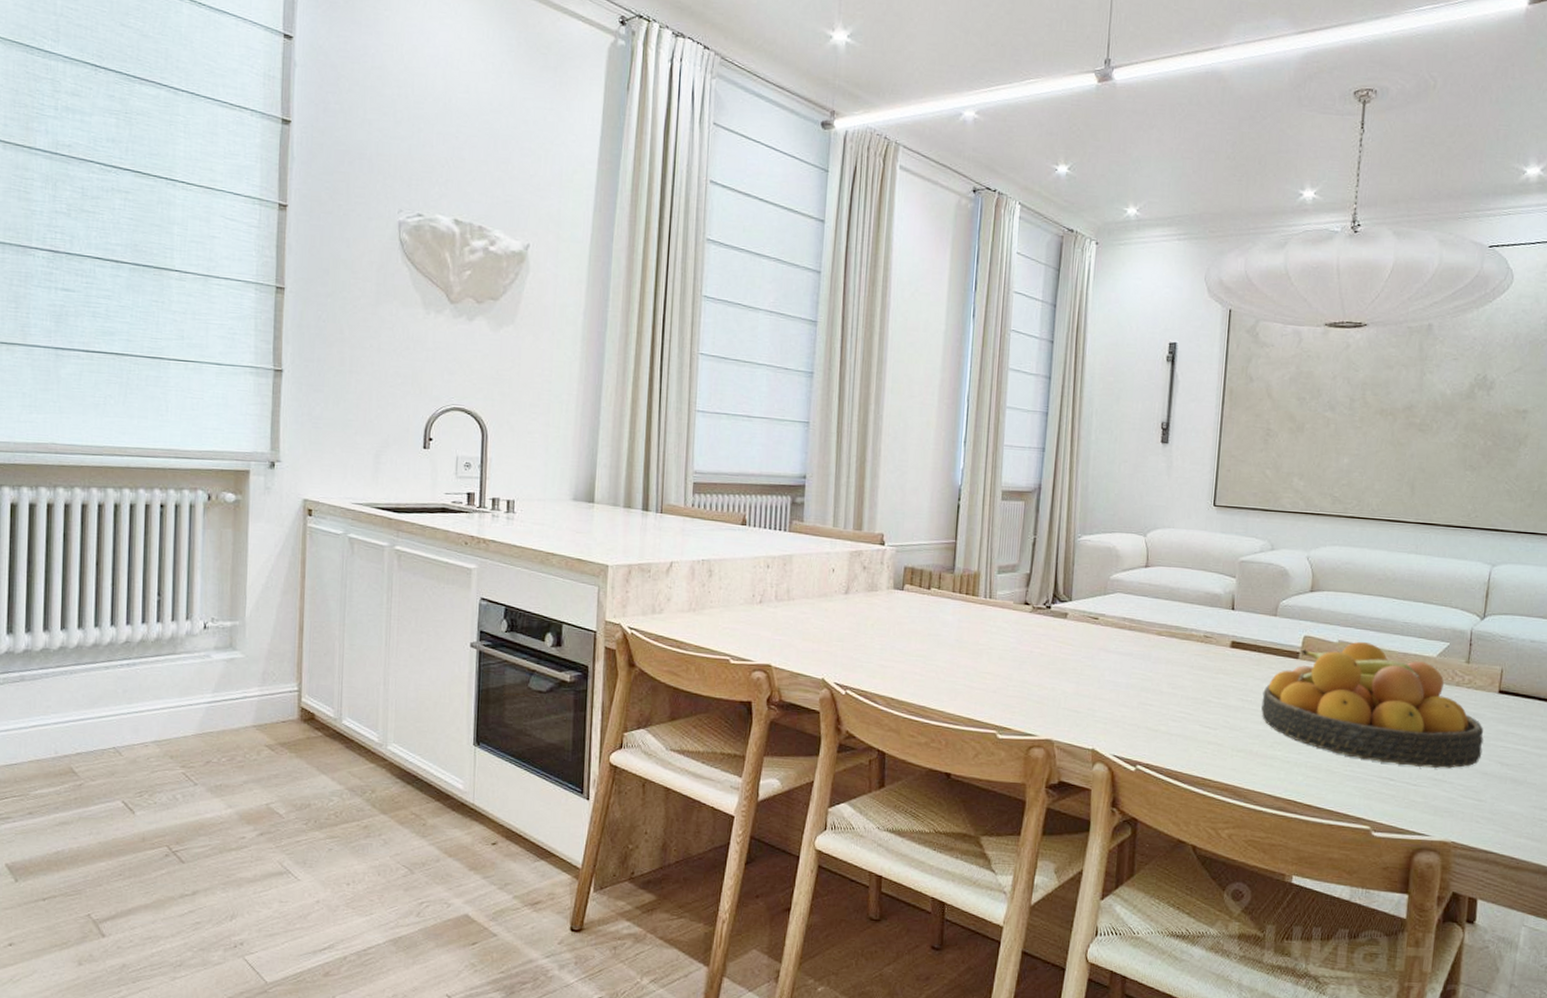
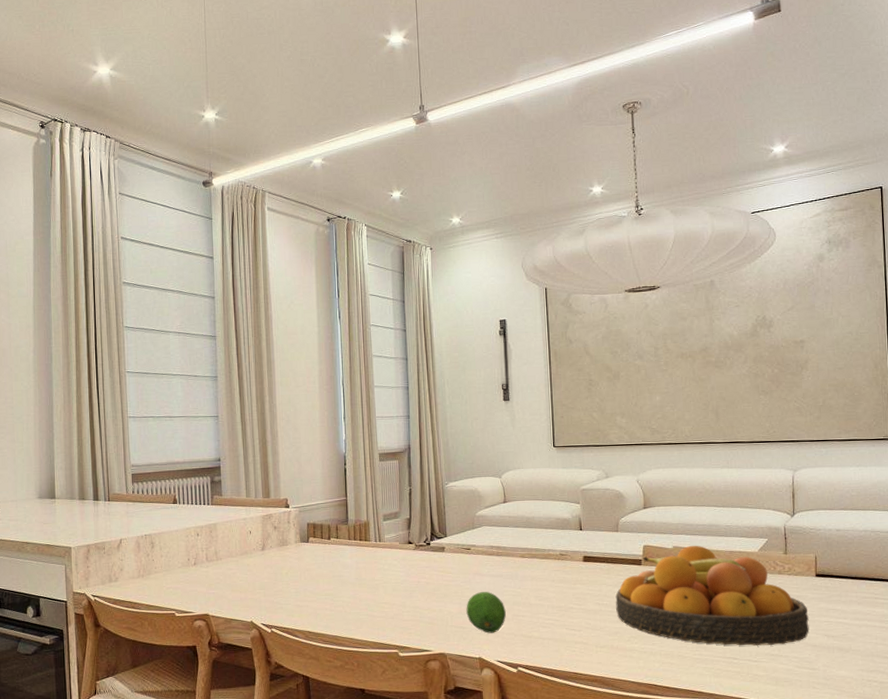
fruit: none [1083,670,1131,722] -> present [466,591,506,633]

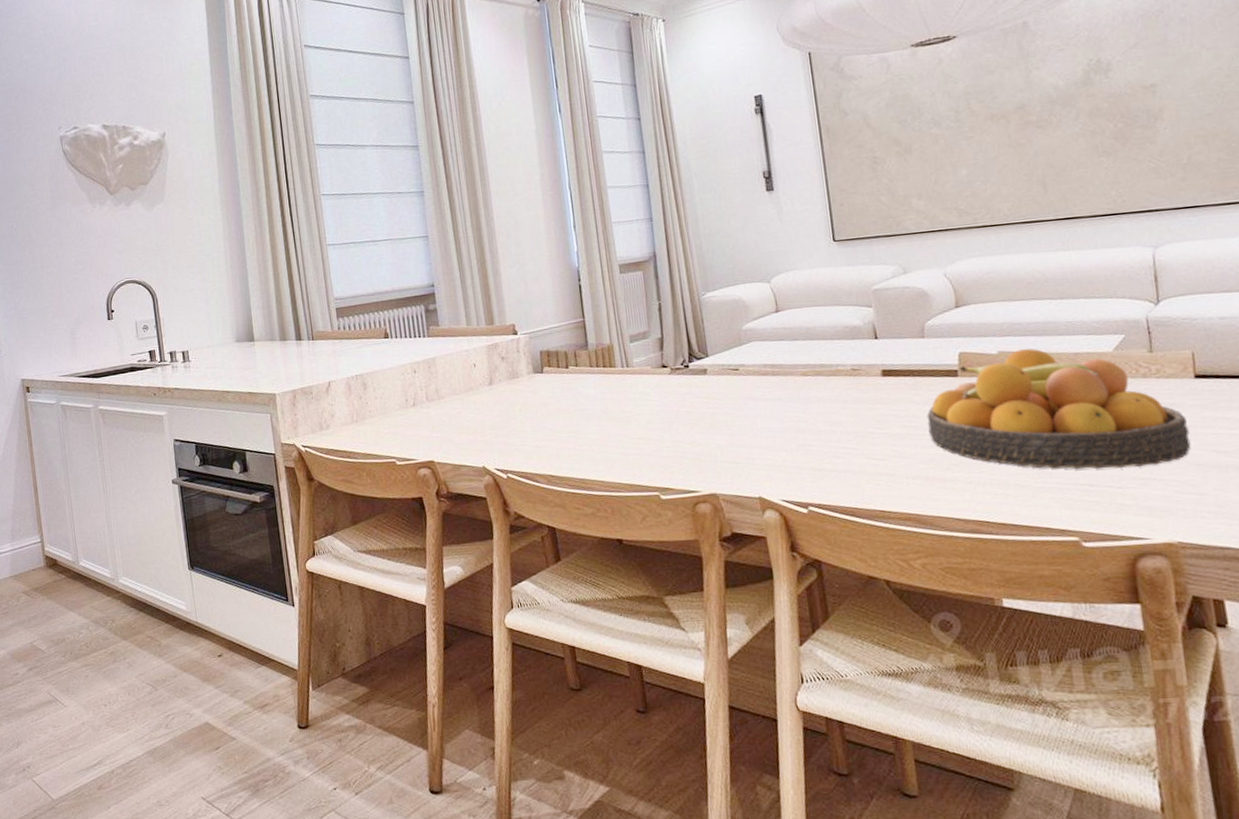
fruit: present [466,591,506,633] -> none [738,418,789,468]

